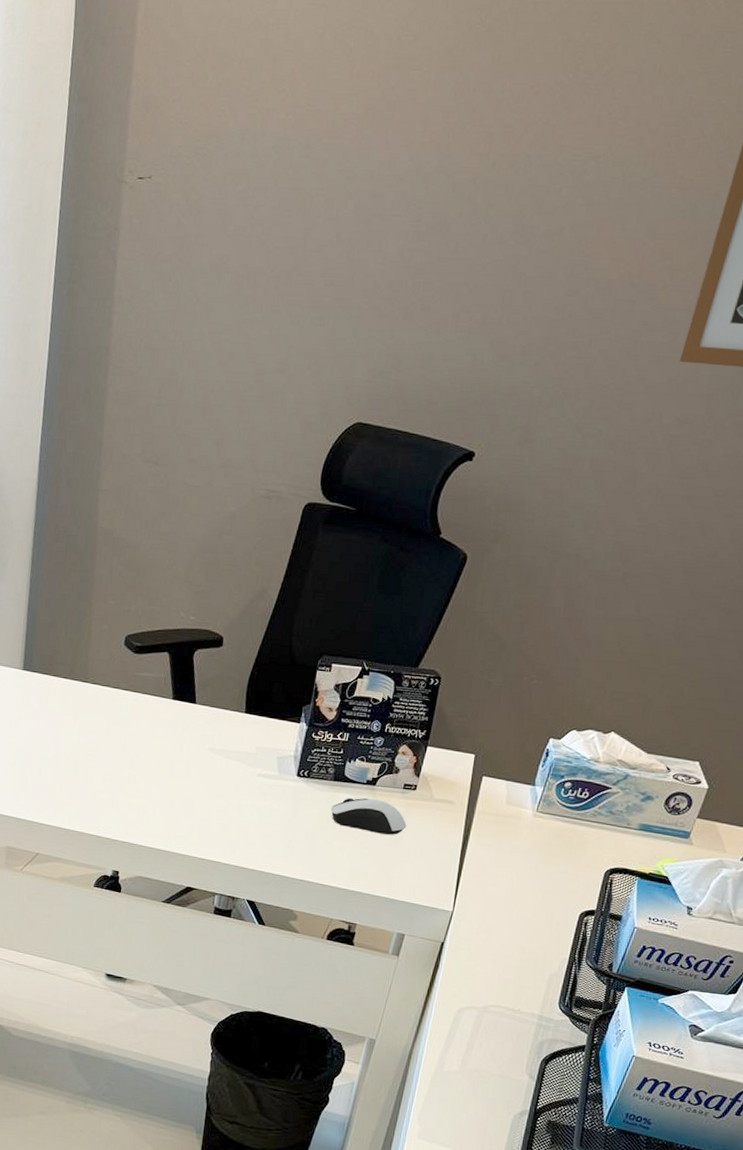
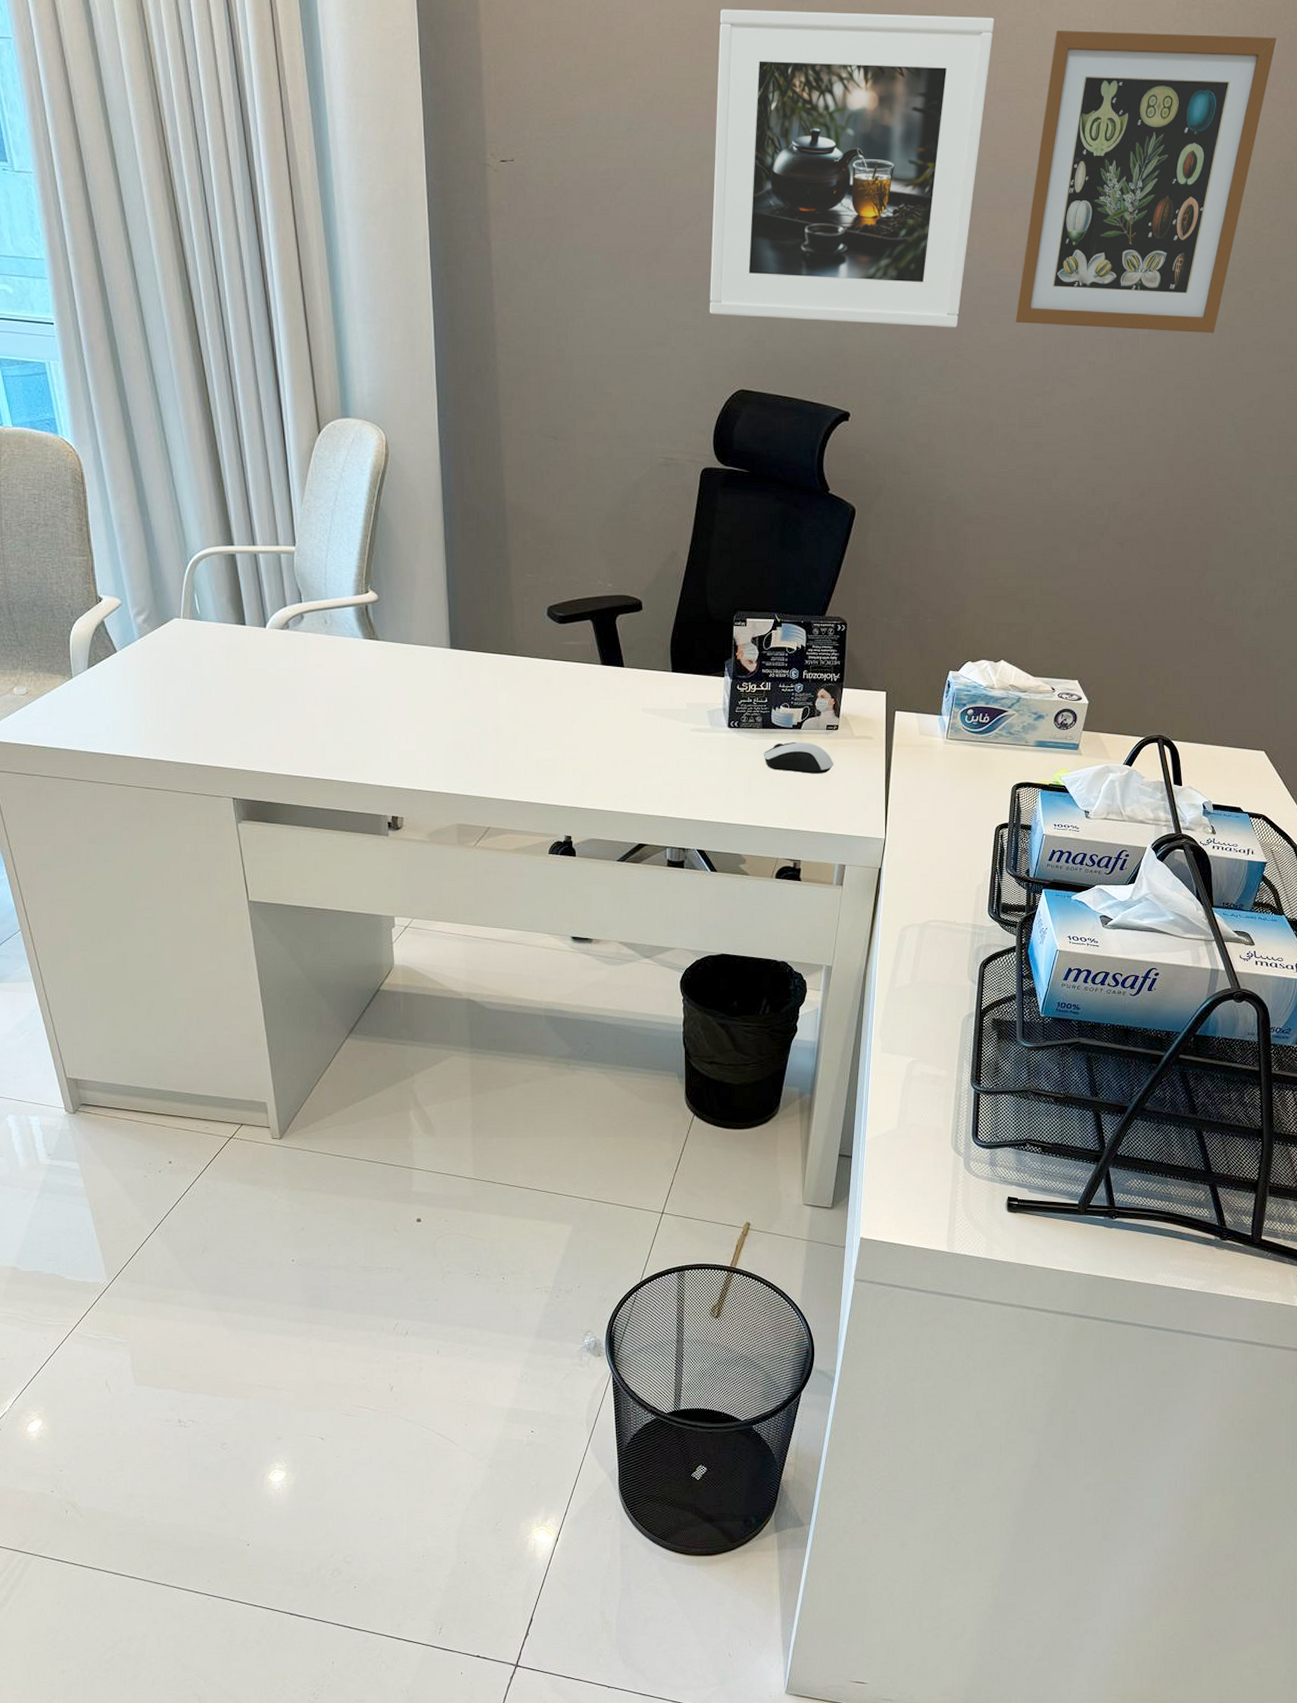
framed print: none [335,19,701,365] -> present [709,9,995,327]

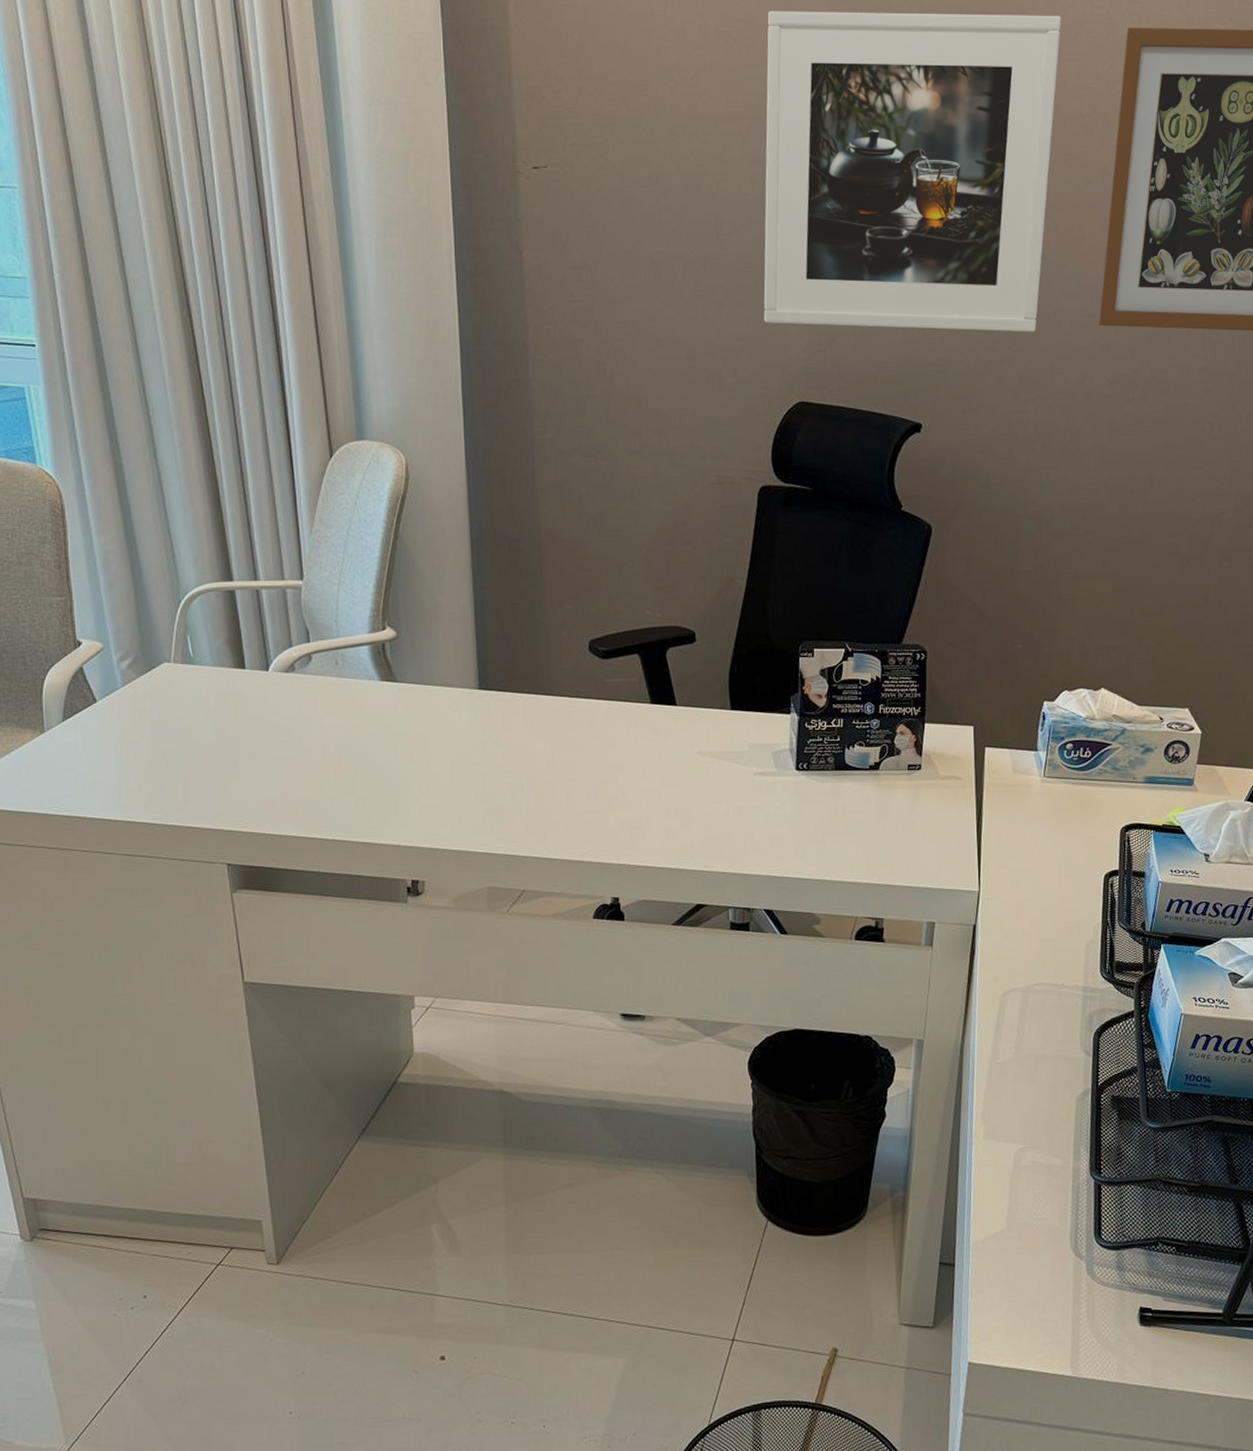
computer mouse: present [763,742,834,774] -> none [836,785,918,820]

